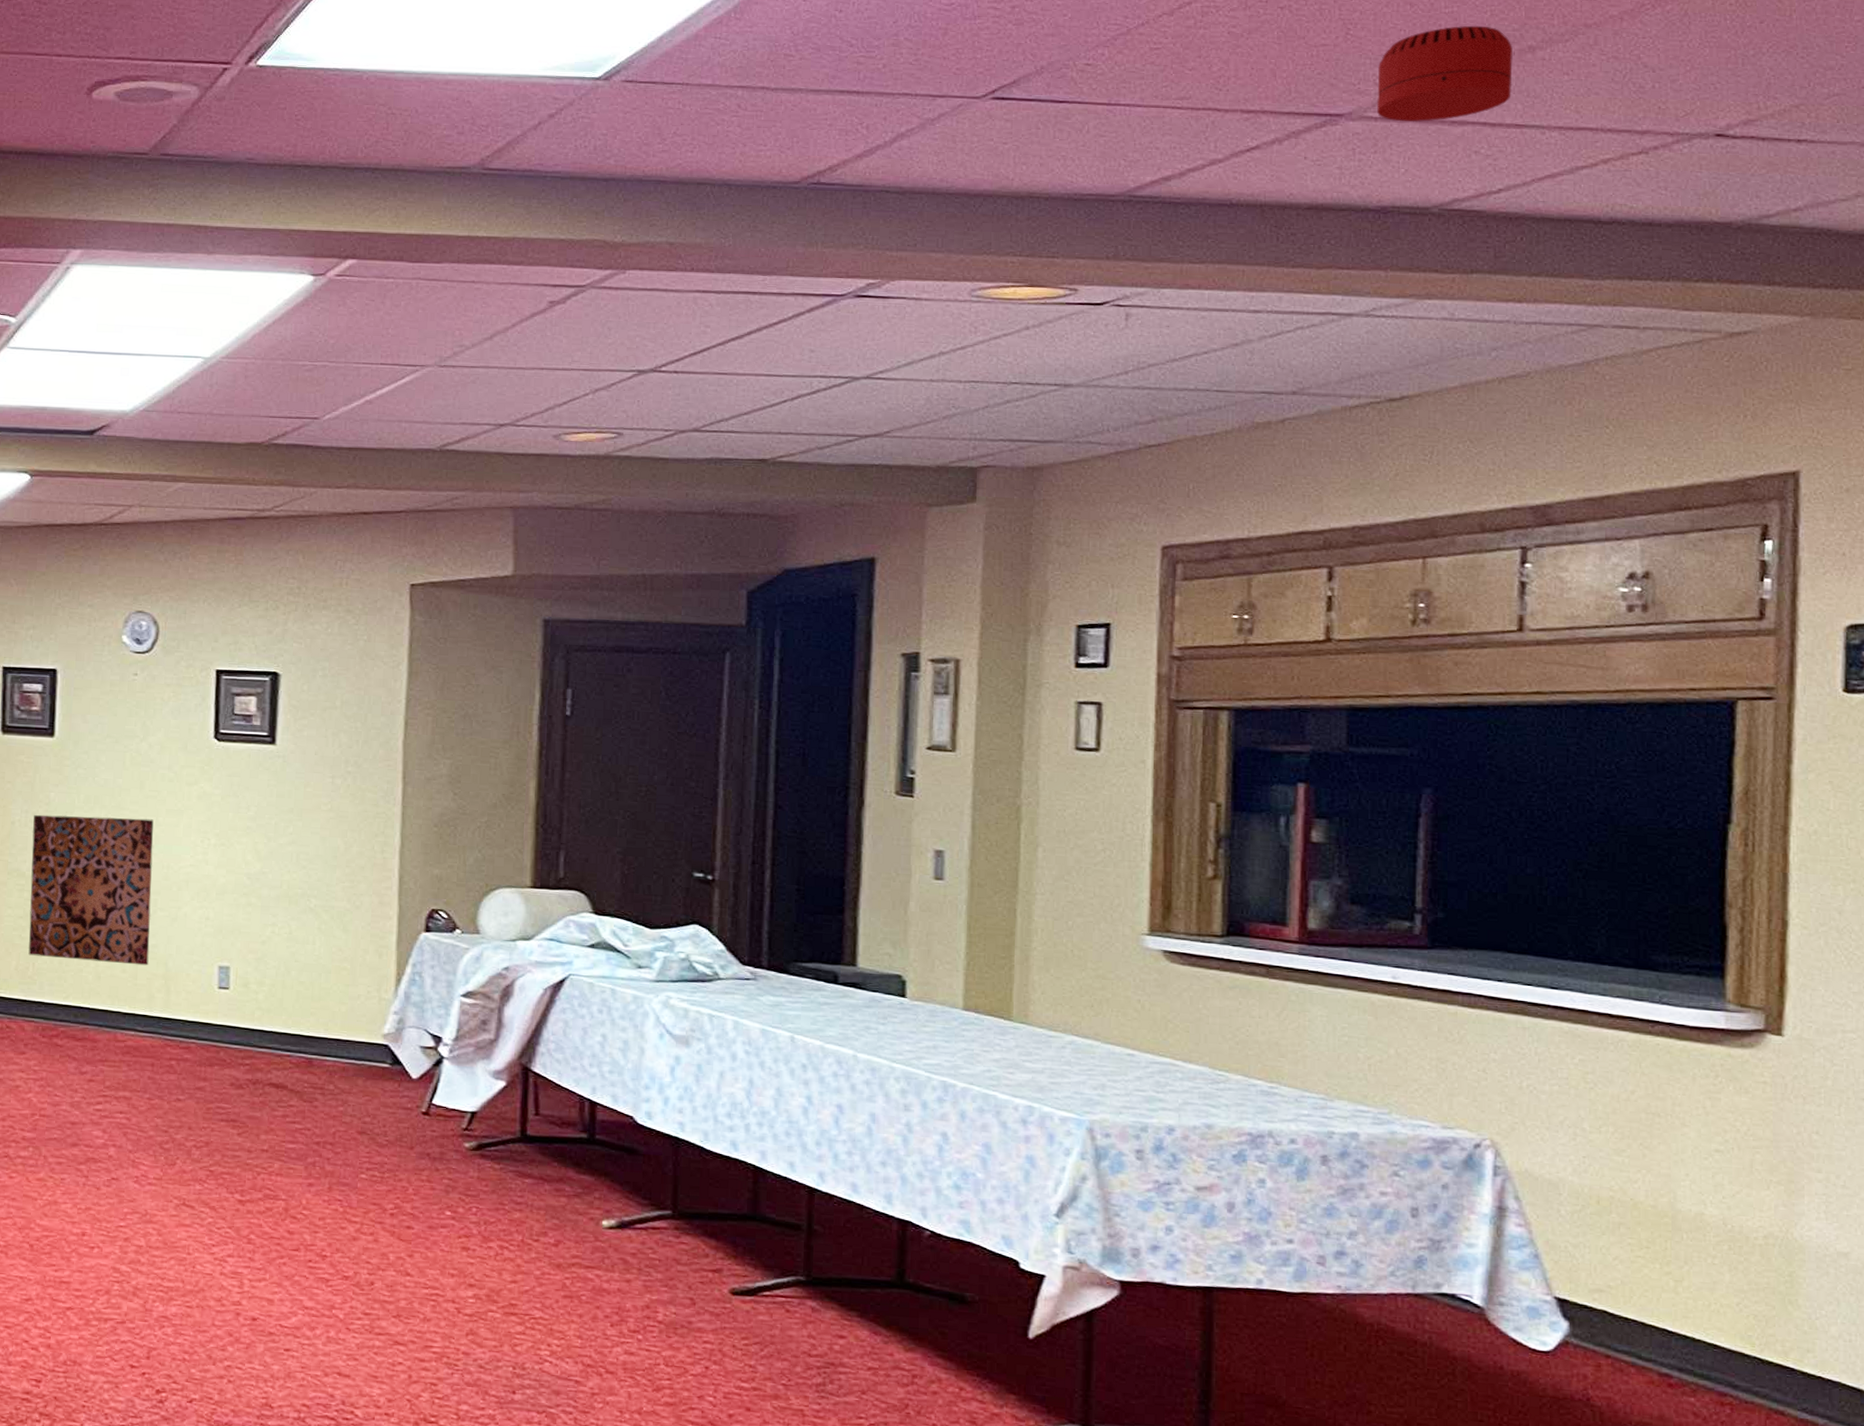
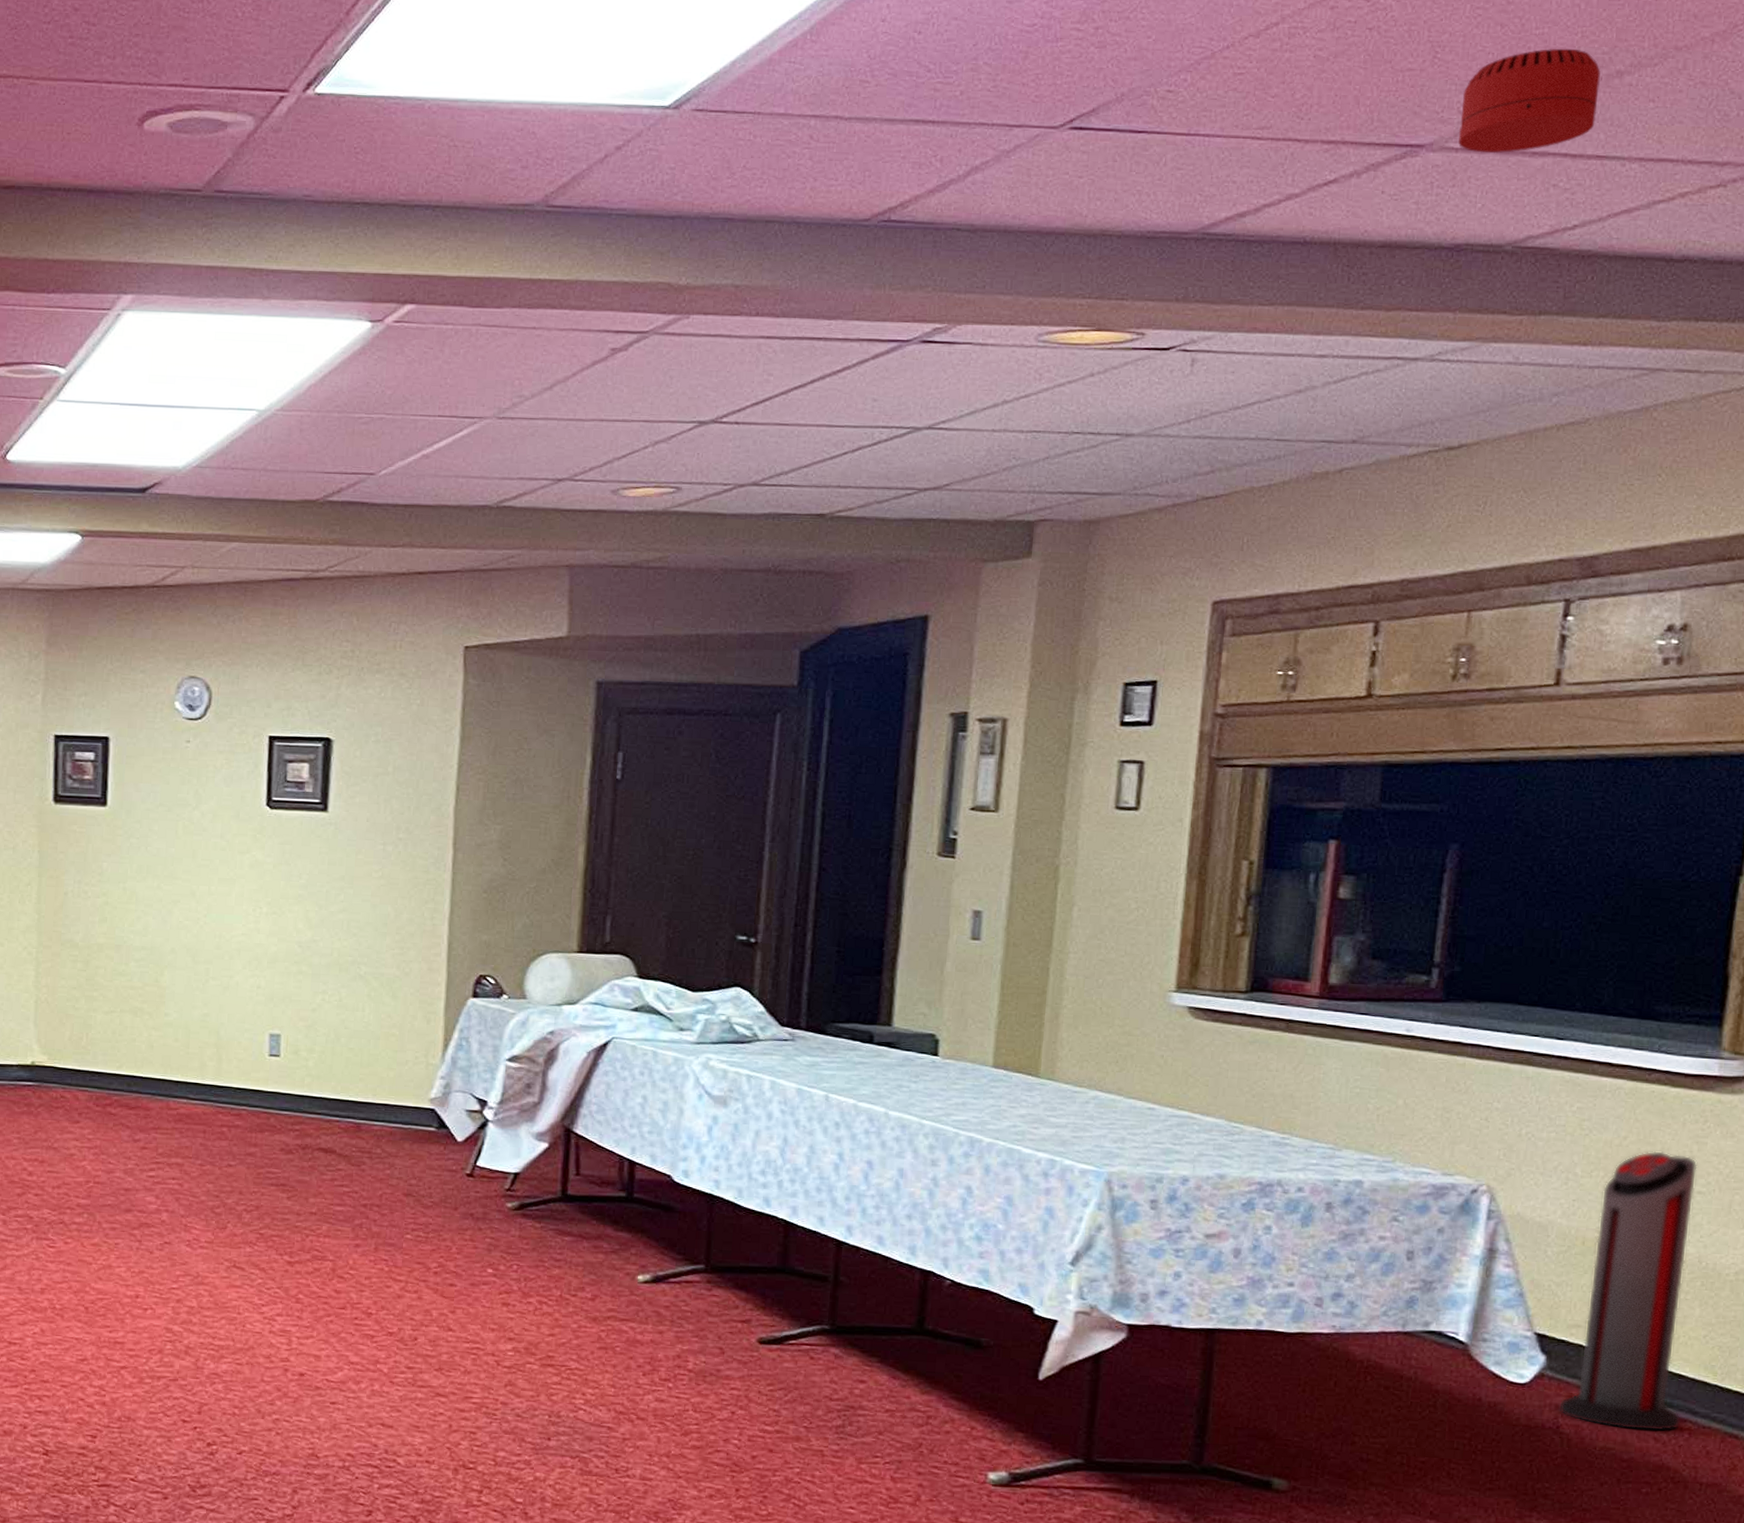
wall art: present [28,814,154,966] -> none [82,885,206,1035]
air purifier: none [1587,1106,1721,1406] -> present [1558,1151,1698,1432]

